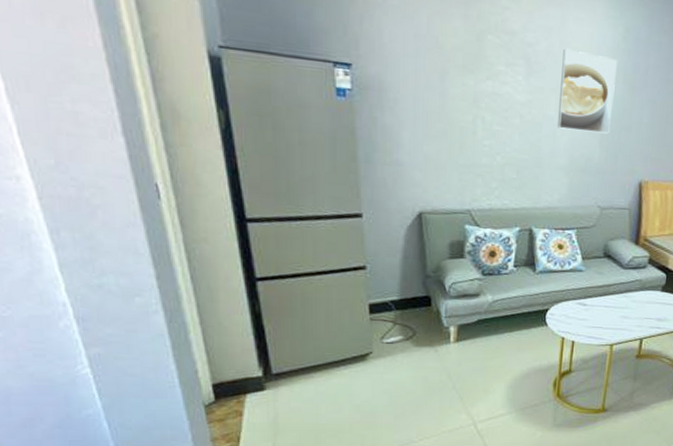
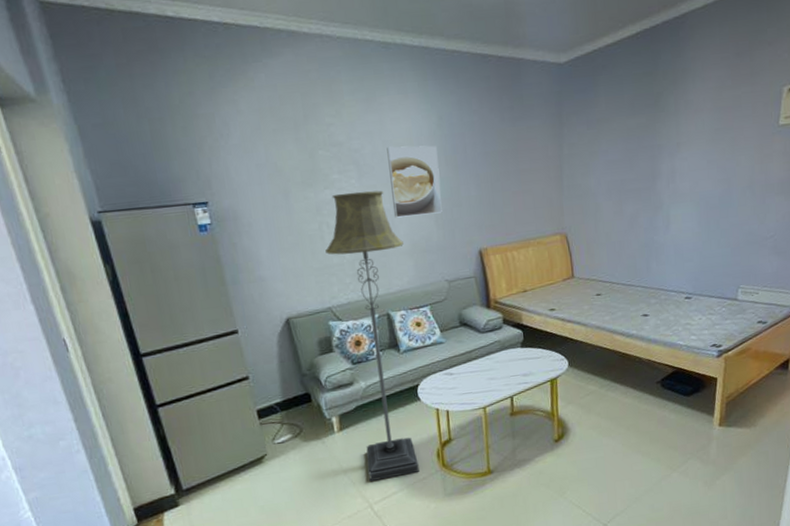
floor lamp: none [475,88,562,399] -> present [325,190,419,481]

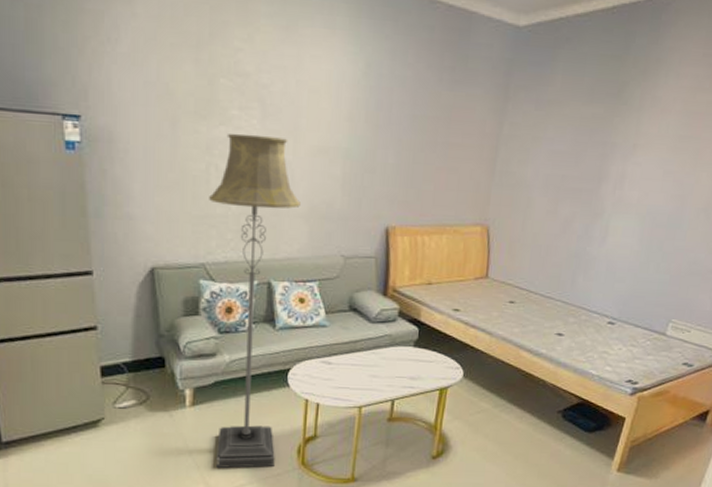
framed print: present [387,145,442,218] -> none [294,88,358,177]

